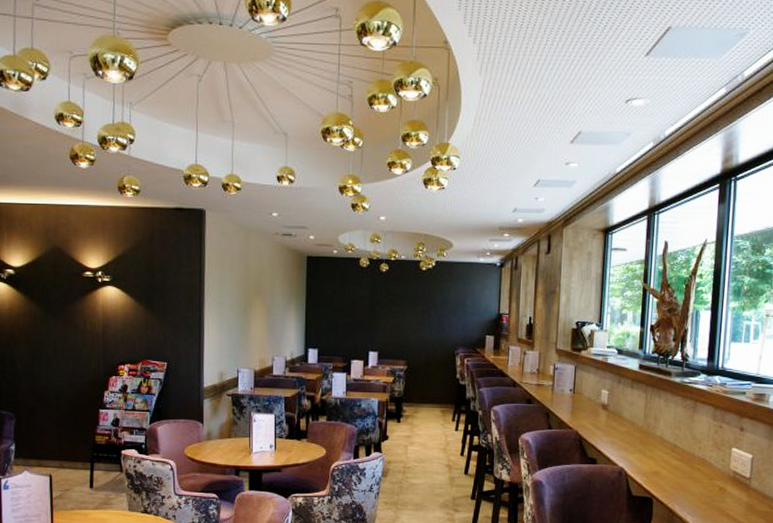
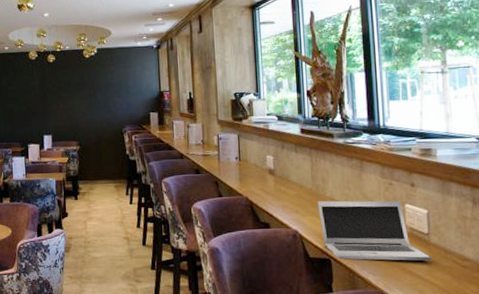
laptop: none [646,440,749,504] -> present [317,200,431,261]

